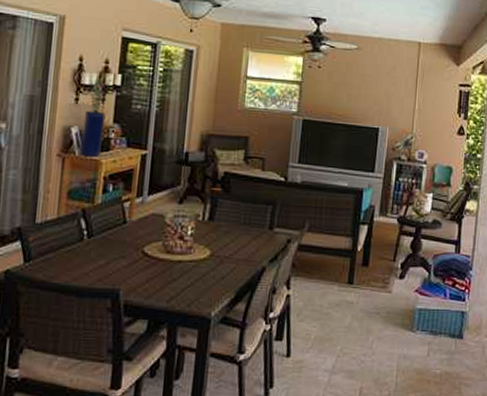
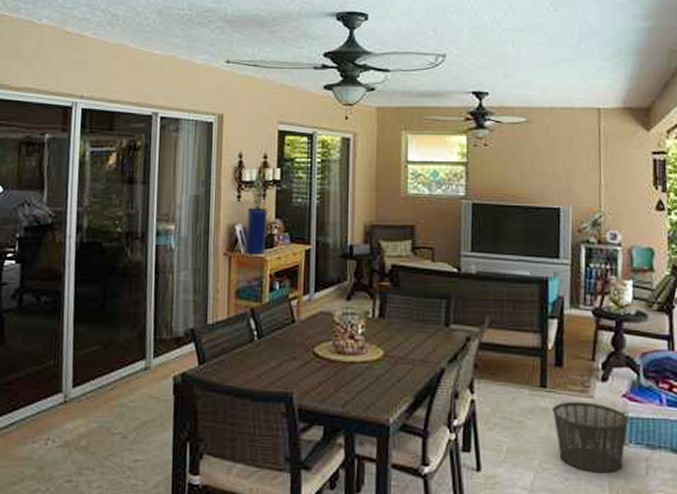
basket: none [356,295,419,356] -> present [552,401,630,474]

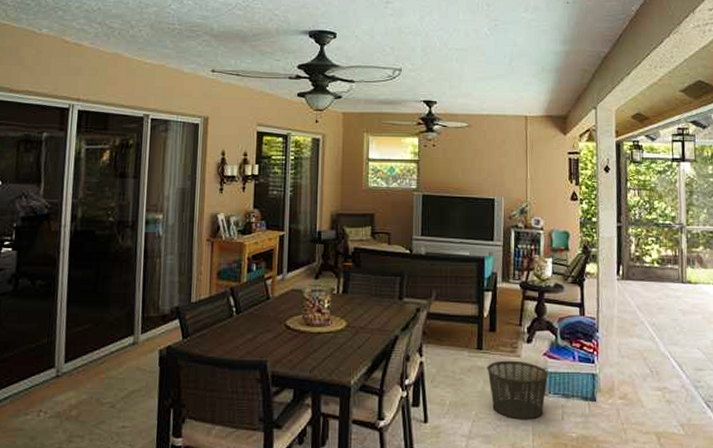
vase: present [244,172,271,254] -> none [225,168,250,240]

